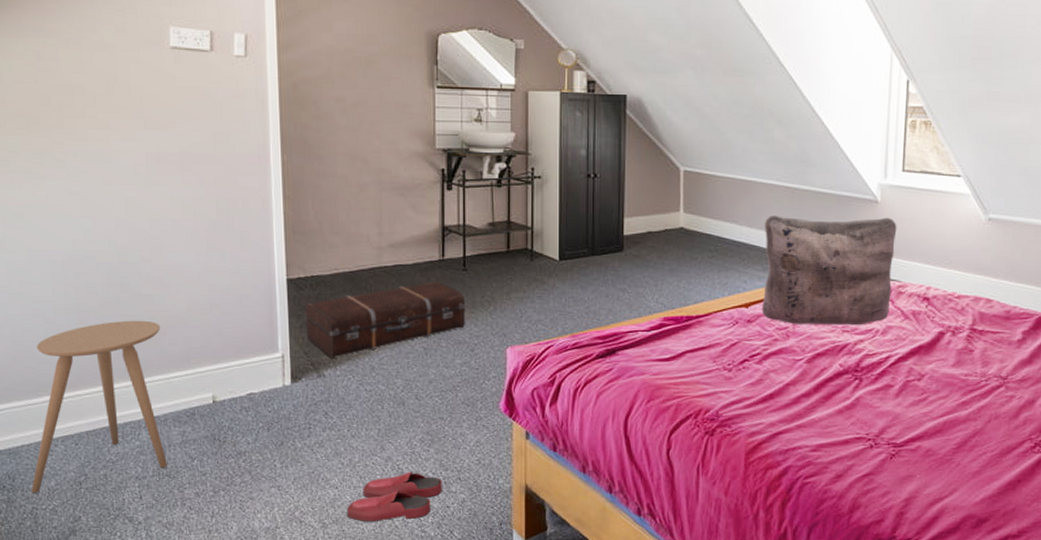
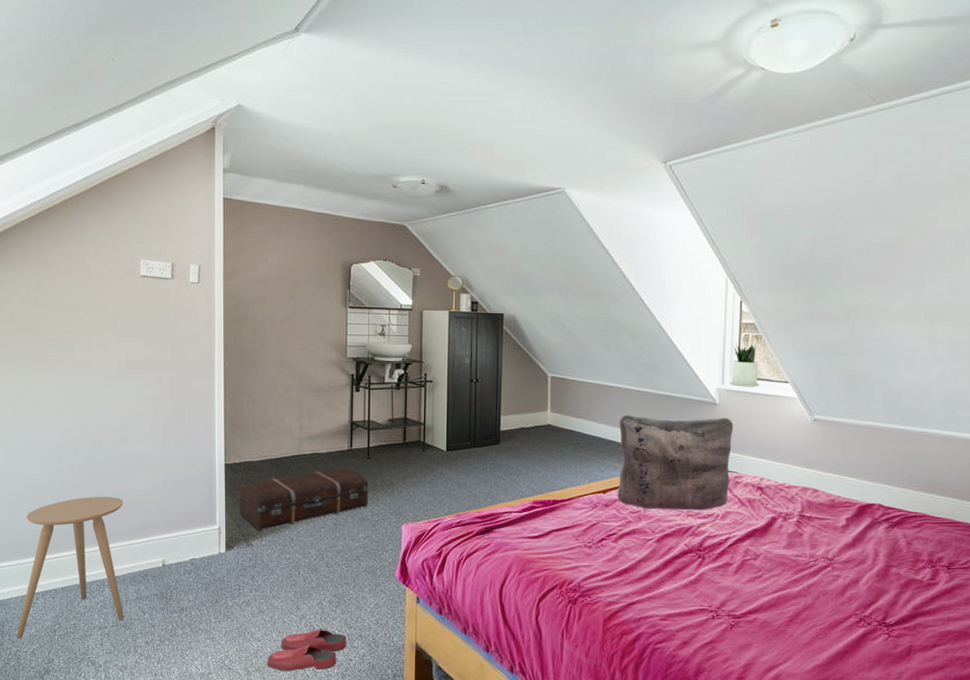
planter: none [893,131,928,182] -> present [729,344,760,387]

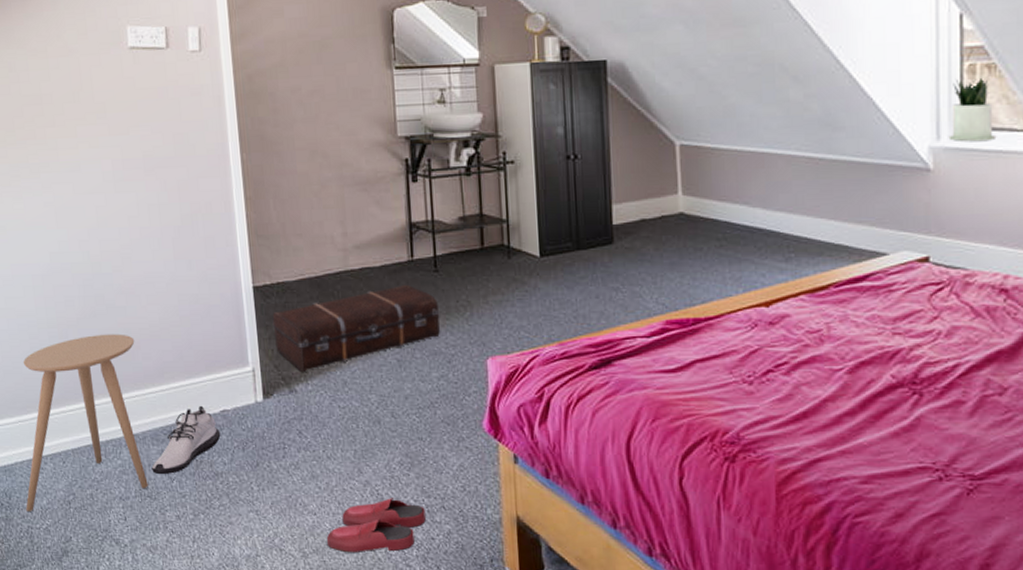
shoe: none [128,555,188,609] -> present [151,406,221,475]
cushion: present [617,415,734,511] -> none [783,188,958,327]

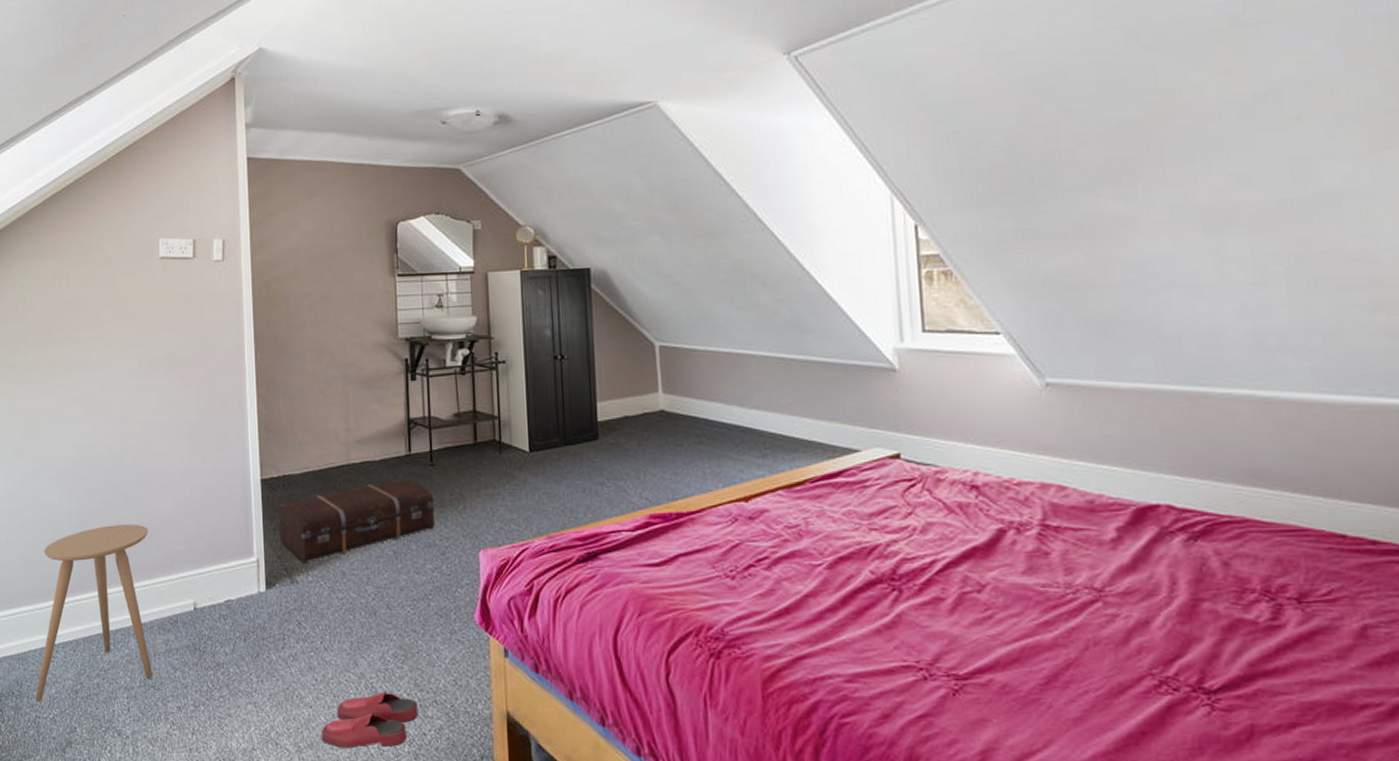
shoe: present [151,406,221,475] -> none [157,596,224,665]
planter: present [948,77,997,143] -> none [911,283,958,344]

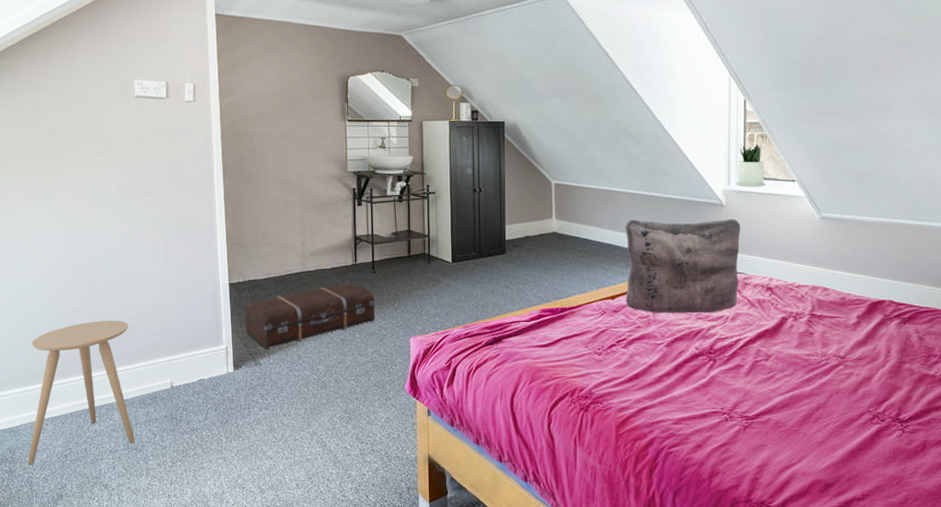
slippers: present [321,691,418,748] -> none [280,444,359,487]
cushion: none [757,388,928,522] -> present [625,218,741,314]
planter: none [911,283,958,344] -> present [735,143,767,187]

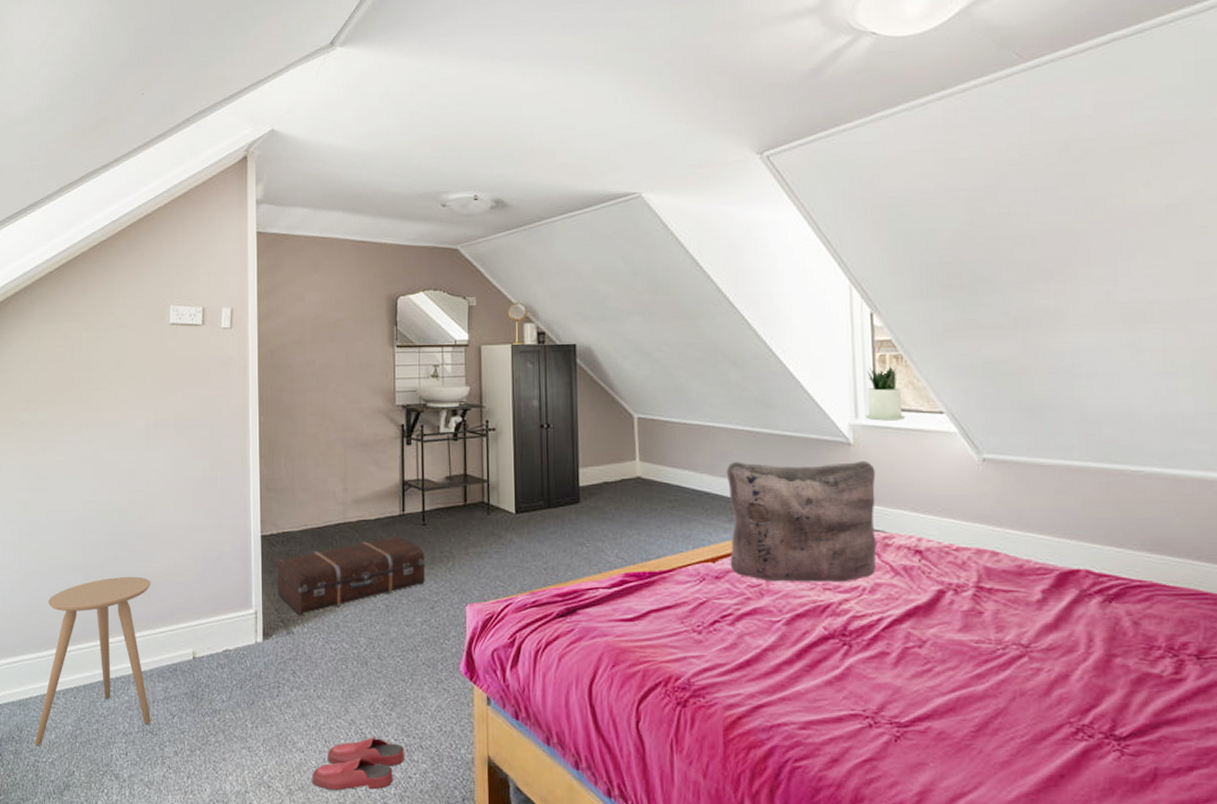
slippers: none [280,444,359,487] -> present [311,737,404,790]

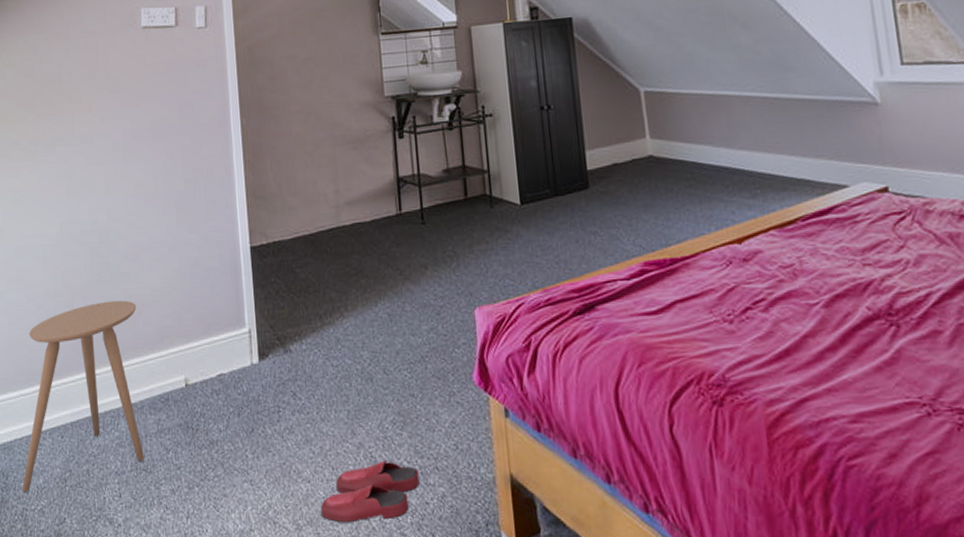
suitcase: present [276,536,426,616] -> none [268,237,429,332]
cushion: present [726,460,877,583] -> none [744,120,919,261]
planter: present [865,366,906,421] -> none [888,16,936,77]

